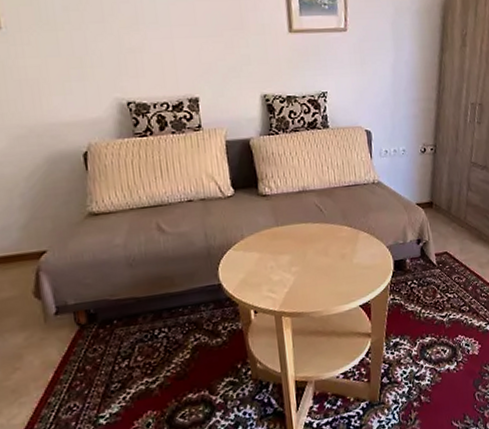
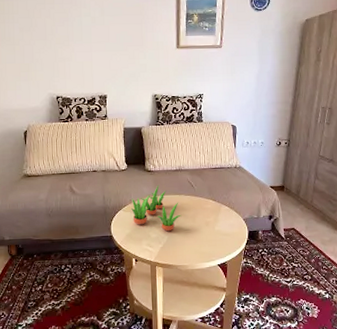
succulent plant: none [244,212,311,272] -> present [131,185,182,232]

